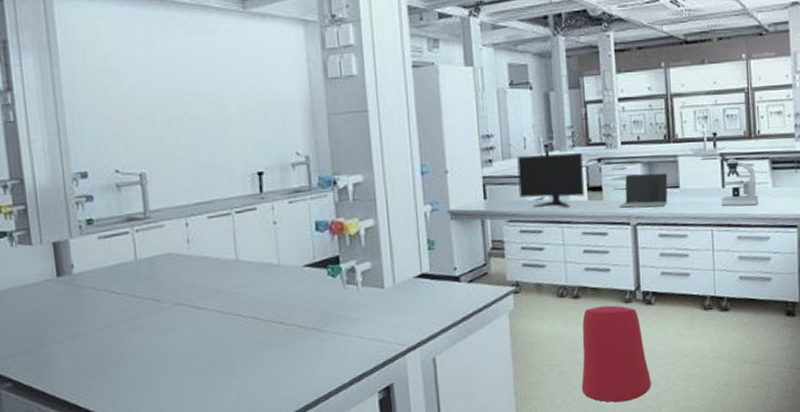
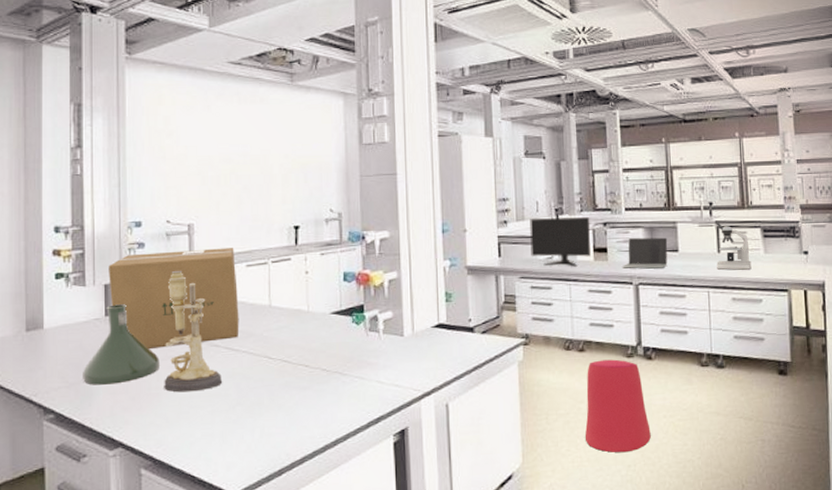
flask: none [38,263,122,351] -> present [83,304,160,385]
box: none [55,198,205,310] -> present [109,248,239,349]
microscope: none [123,225,192,355] -> present [164,271,223,393]

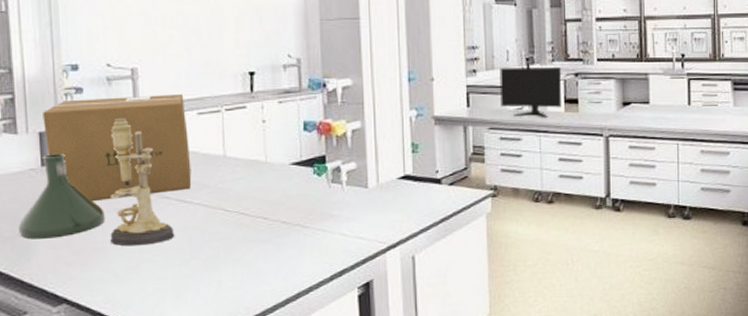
stool: present [585,359,651,453] -> none [552,211,617,302]
laptop: present [622,237,668,269] -> none [593,89,639,121]
microscope: present [716,221,752,270] -> none [687,74,721,123]

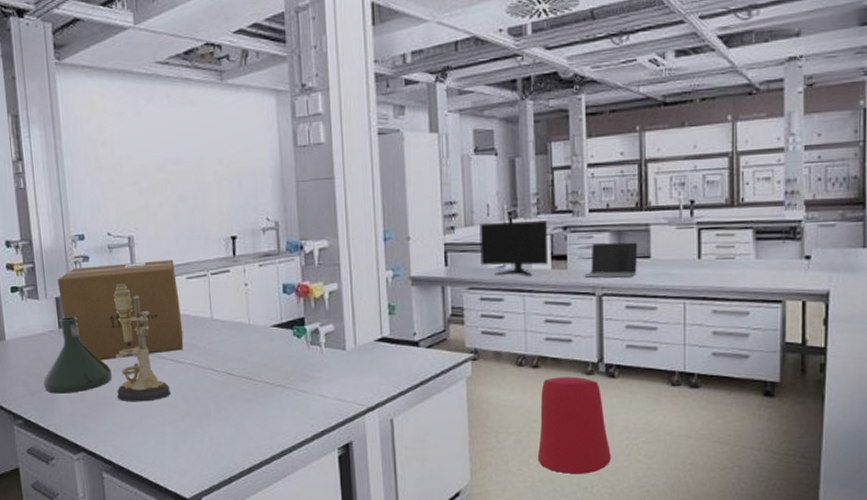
stool: none [552,211,617,302] -> present [537,376,611,474]
laptop: none [593,89,639,121] -> present [584,242,638,278]

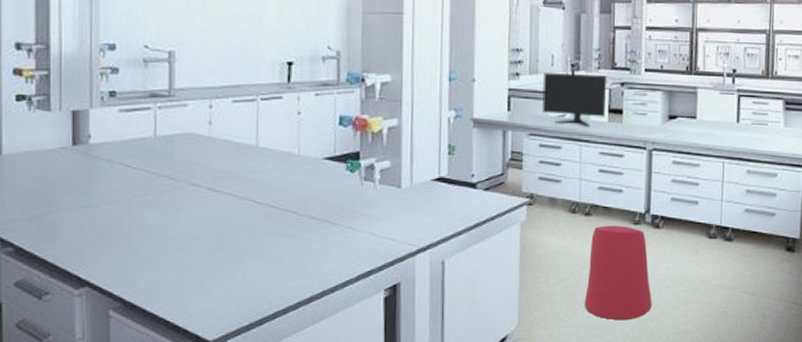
flask: present [44,317,112,394] -> none [46,133,133,219]
box: present [57,260,183,360] -> none [77,79,223,184]
microscope: present [113,284,171,402] -> none [137,102,202,233]
laptop: present [584,242,638,278] -> none [637,101,686,135]

